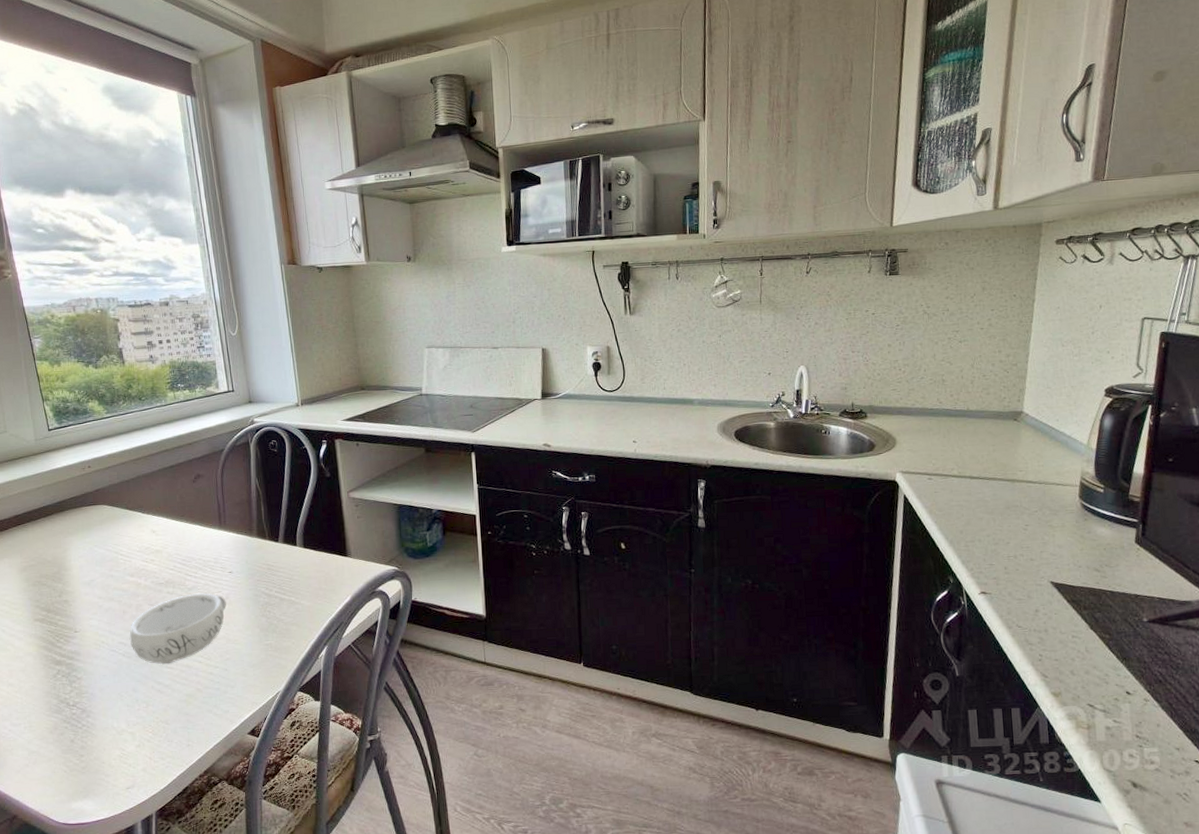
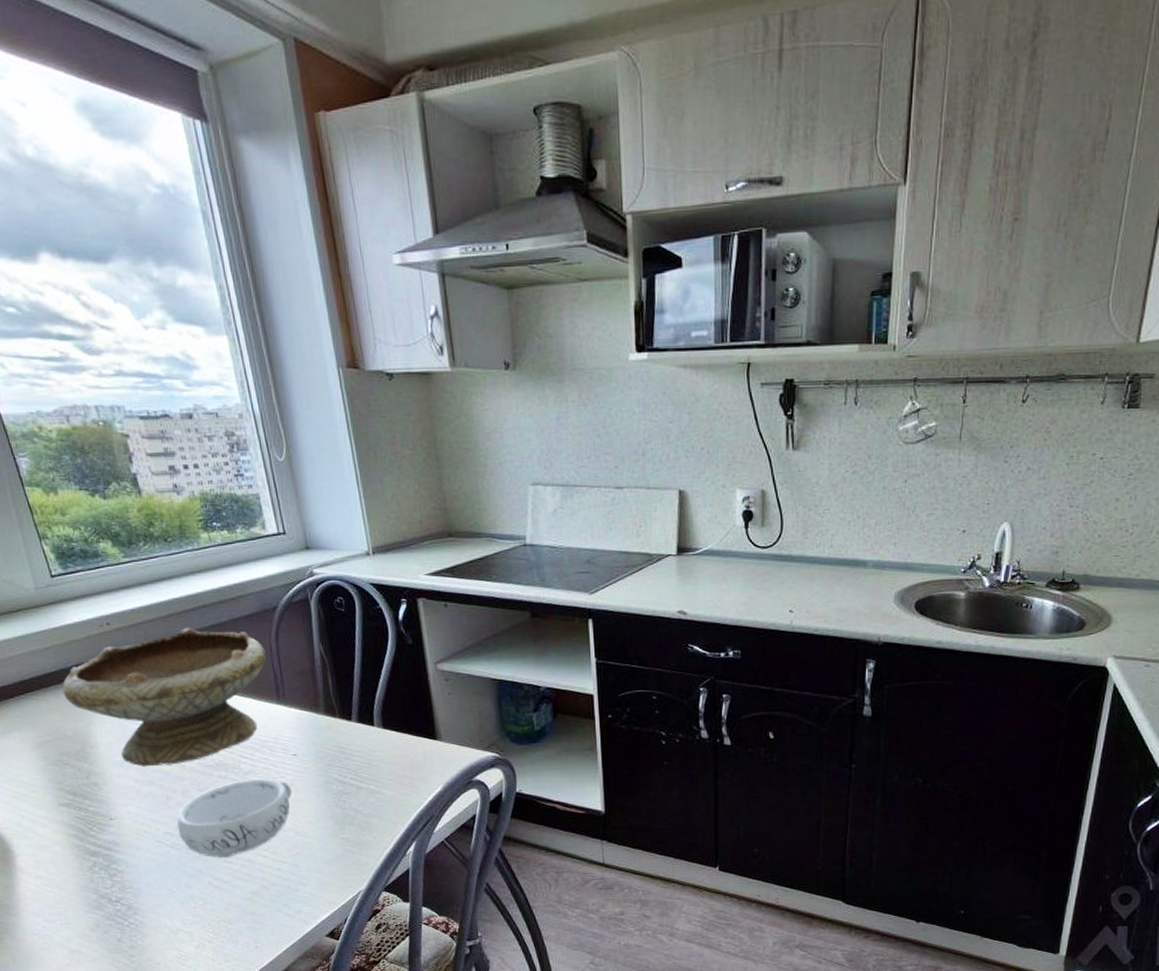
bowl: none [48,467,213,586] -> present [62,627,267,767]

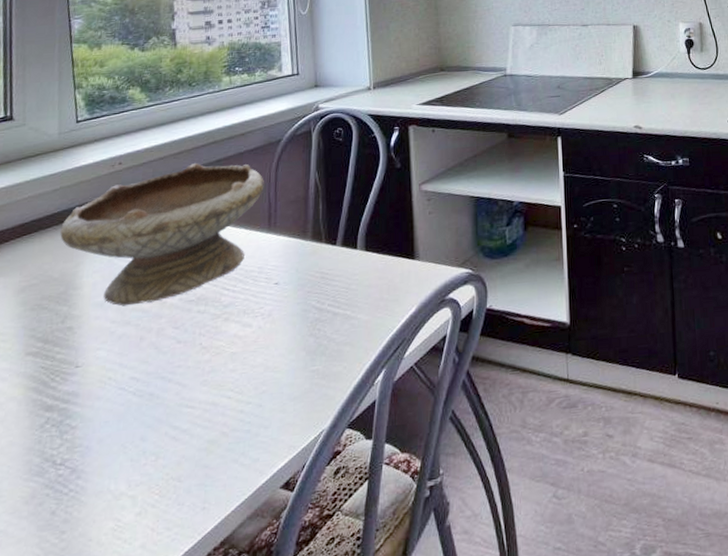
decorative bowl: present [176,778,292,858] -> none [144,310,268,404]

